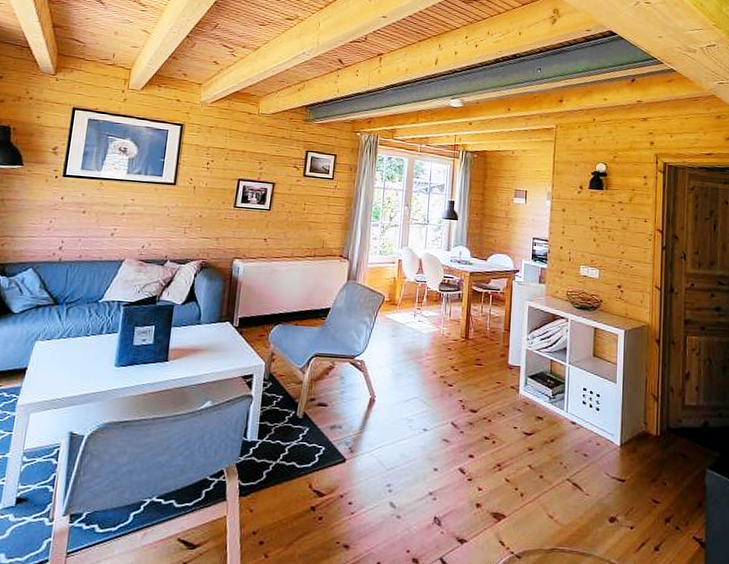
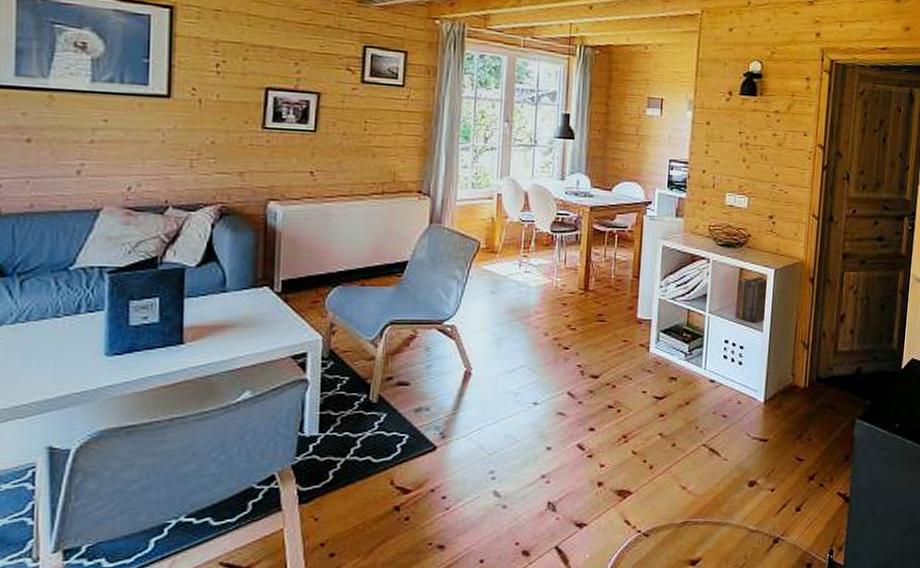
books: none [591,335,619,375] -> present [734,276,768,323]

